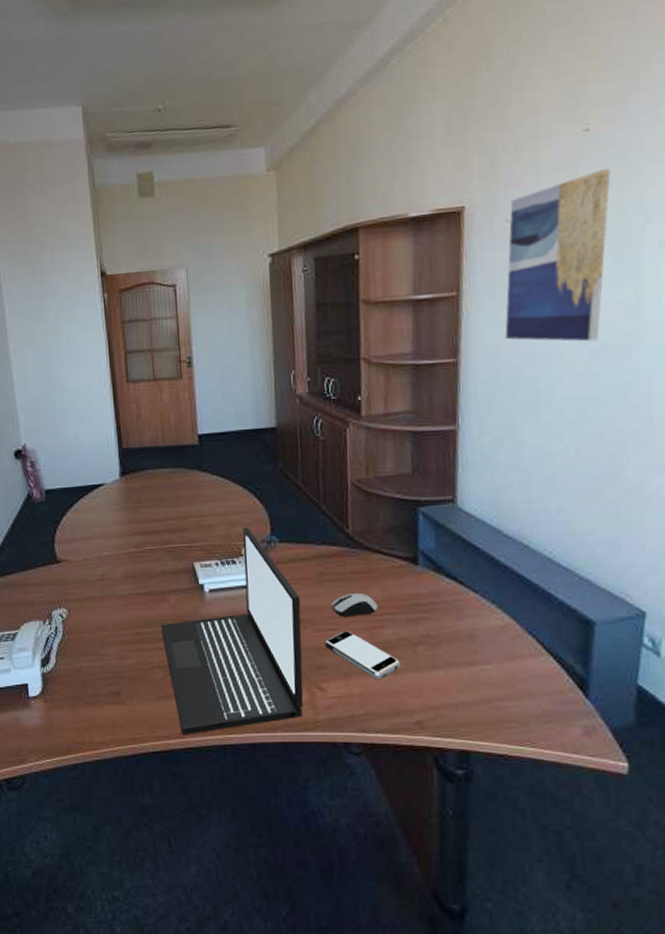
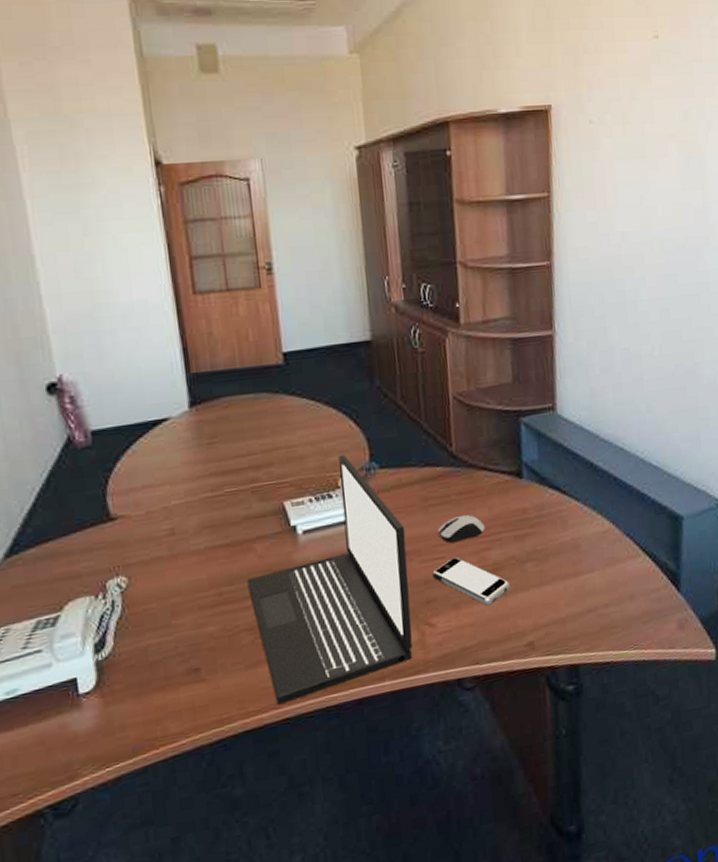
wall art: present [505,168,611,342] -> none [593,75,678,244]

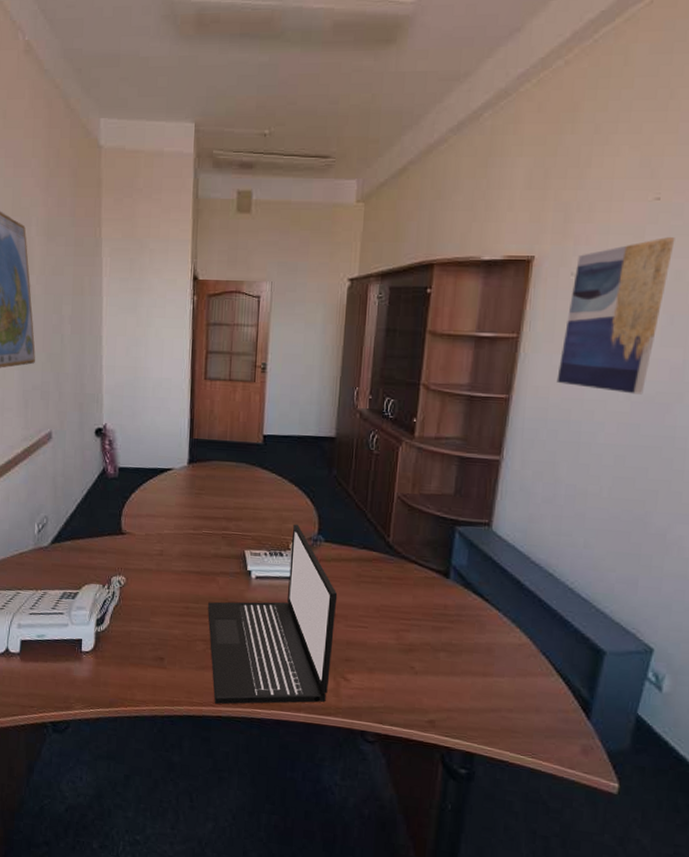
smartphone: present [432,557,510,606] -> none [354,630,421,678]
computer mouse: present [437,515,485,544] -> none [364,597,408,618]
wall art: none [593,75,678,244] -> present [556,236,675,395]

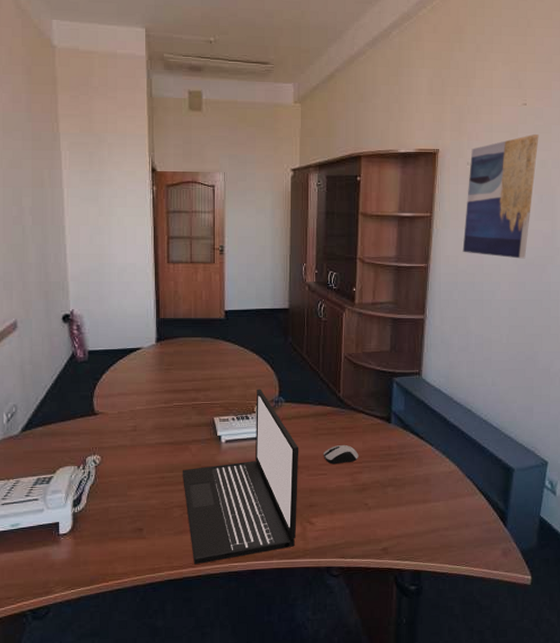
computer mouse: none [364,597,408,618] -> present [323,445,359,465]

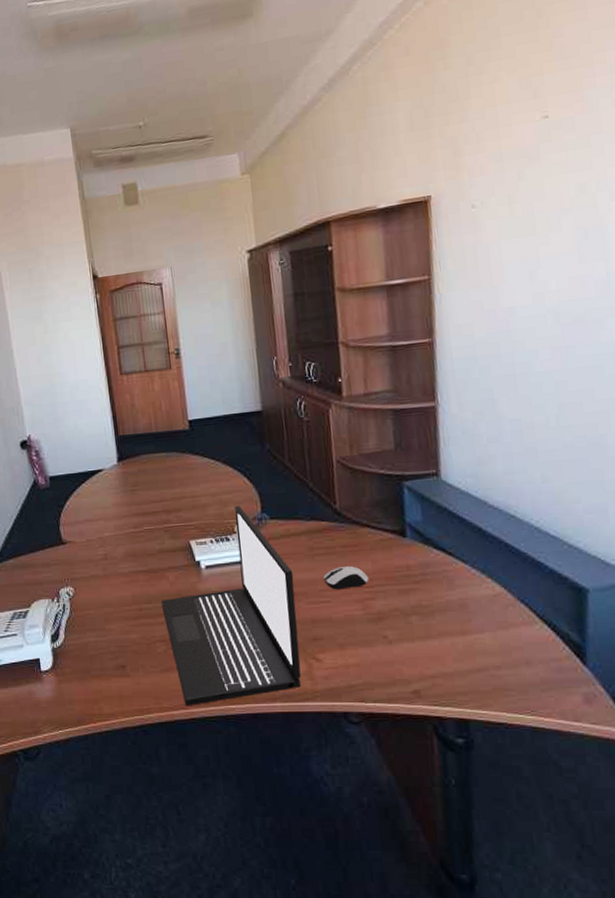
wall art: present [462,133,539,259] -> none [475,151,573,318]

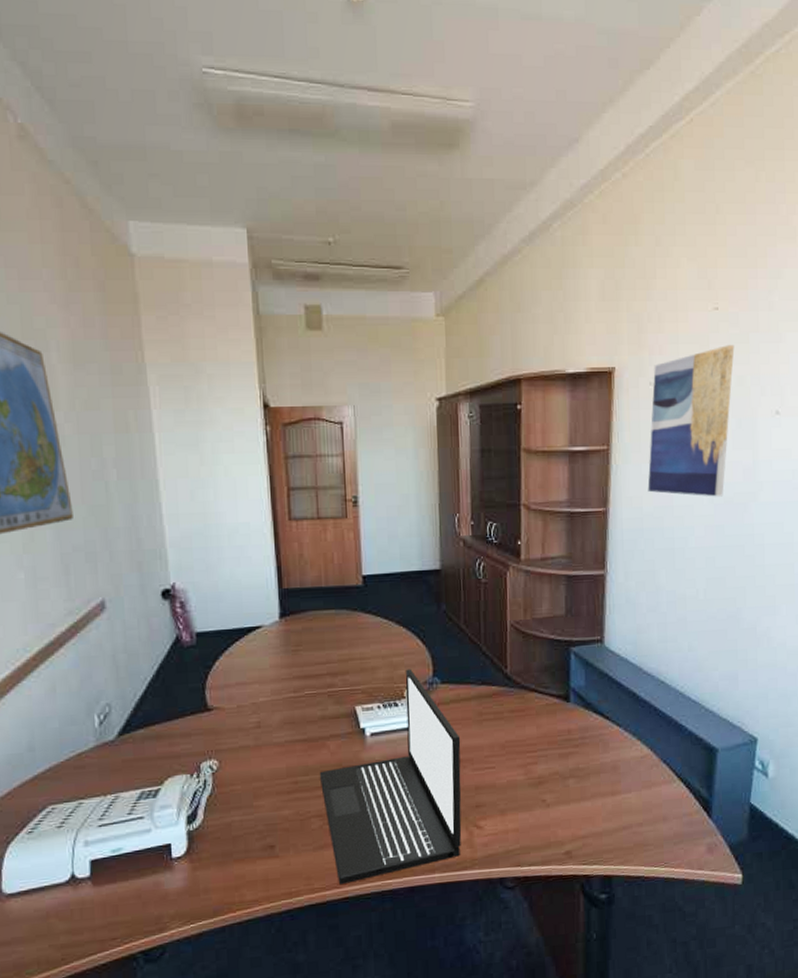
computer mouse: present [323,566,369,590] -> none [489,731,533,756]
wall art: none [475,151,573,318] -> present [647,344,735,497]

